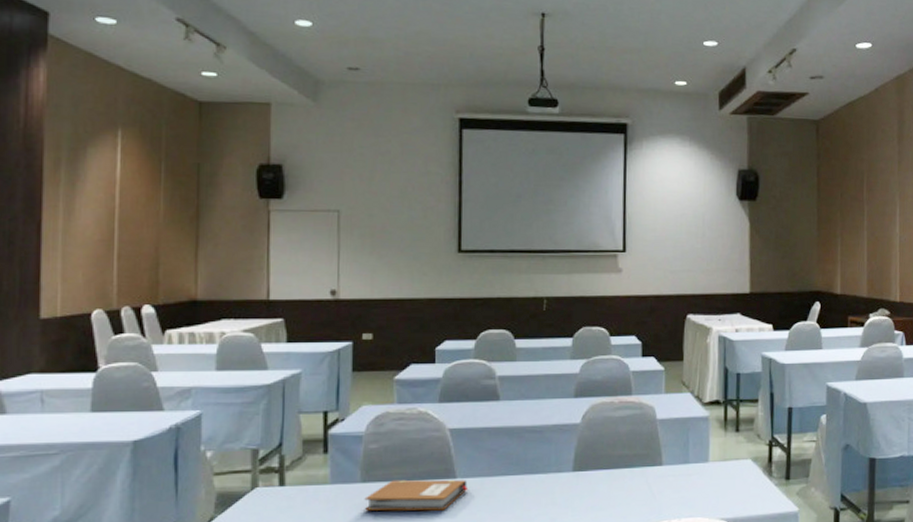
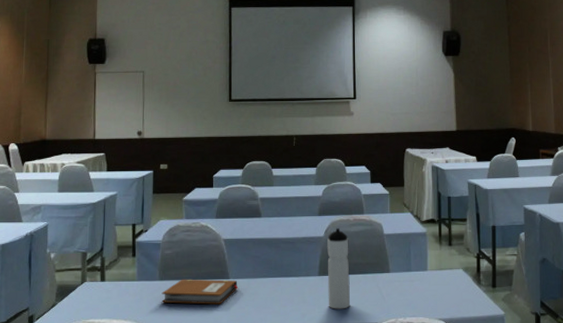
water bottle: none [584,413,613,512] -> present [327,228,351,309]

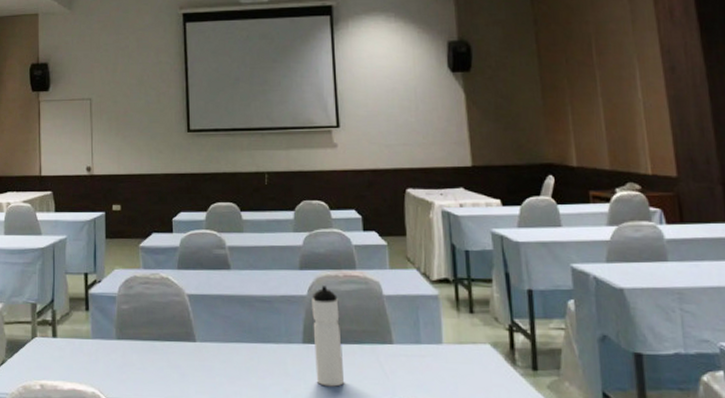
notebook: present [161,279,239,305] -> none [119,339,207,372]

